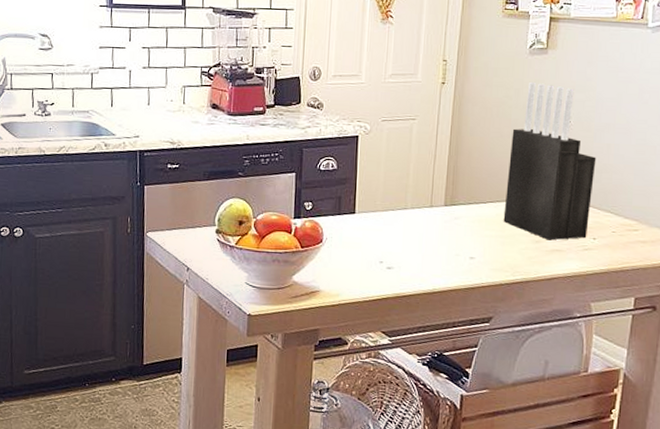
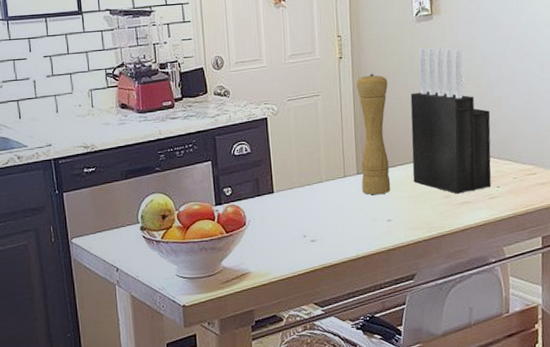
pepper mill: none [448,103,490,230] -> present [356,73,391,195]

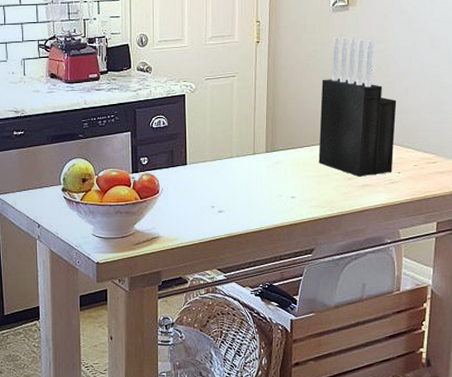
pepper mill: present [356,73,391,195] -> none [270,58,301,173]

